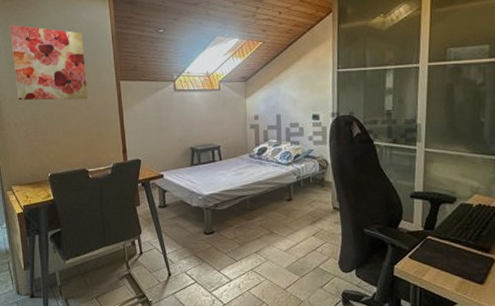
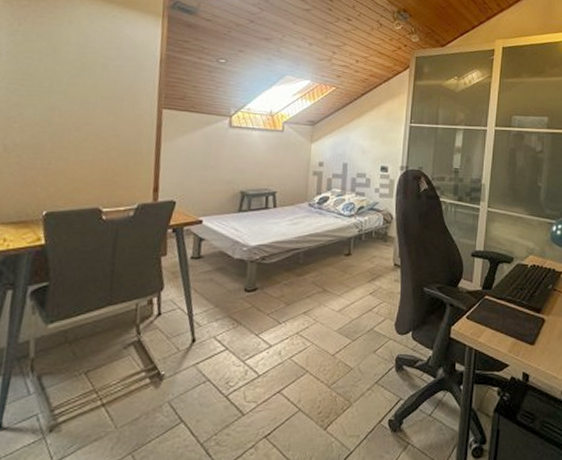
wall art: present [10,24,88,101] -> none [15,26,122,125]

